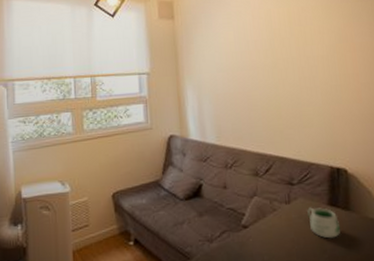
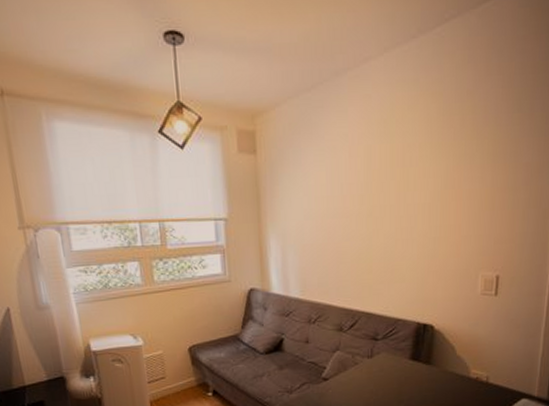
mug: present [306,207,341,239] -> none [388,361,420,390]

